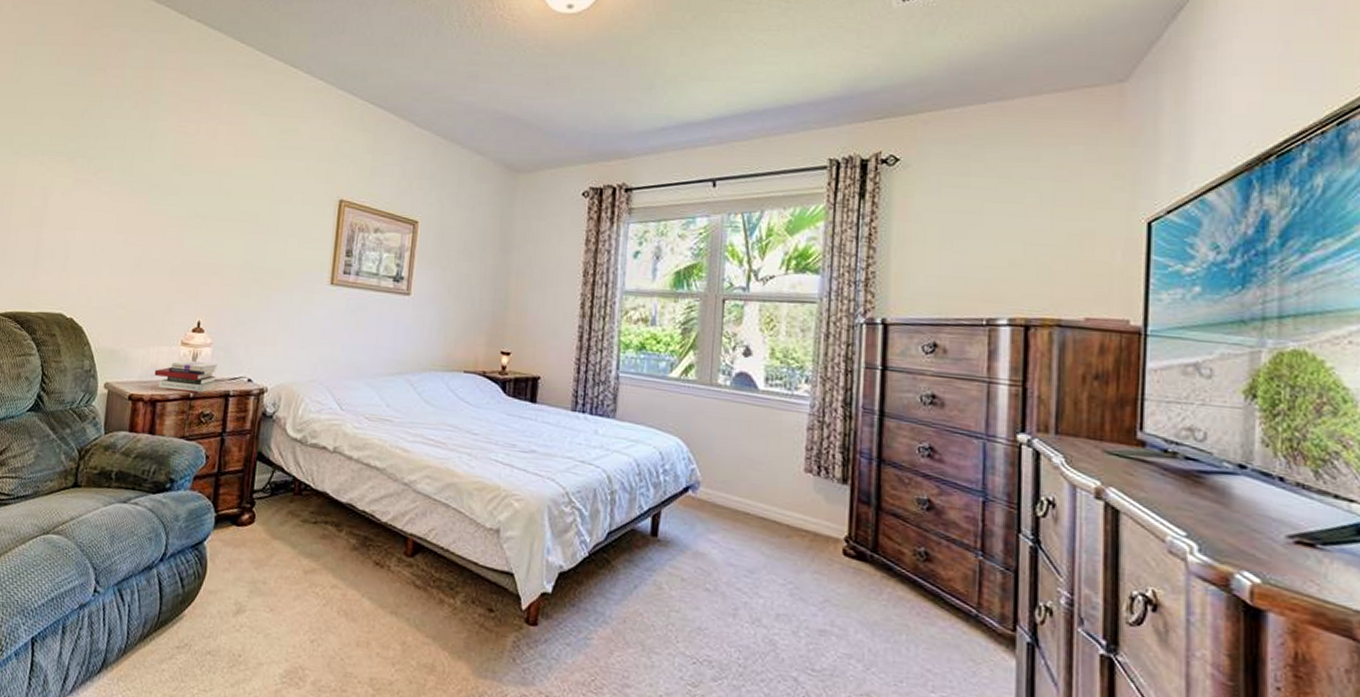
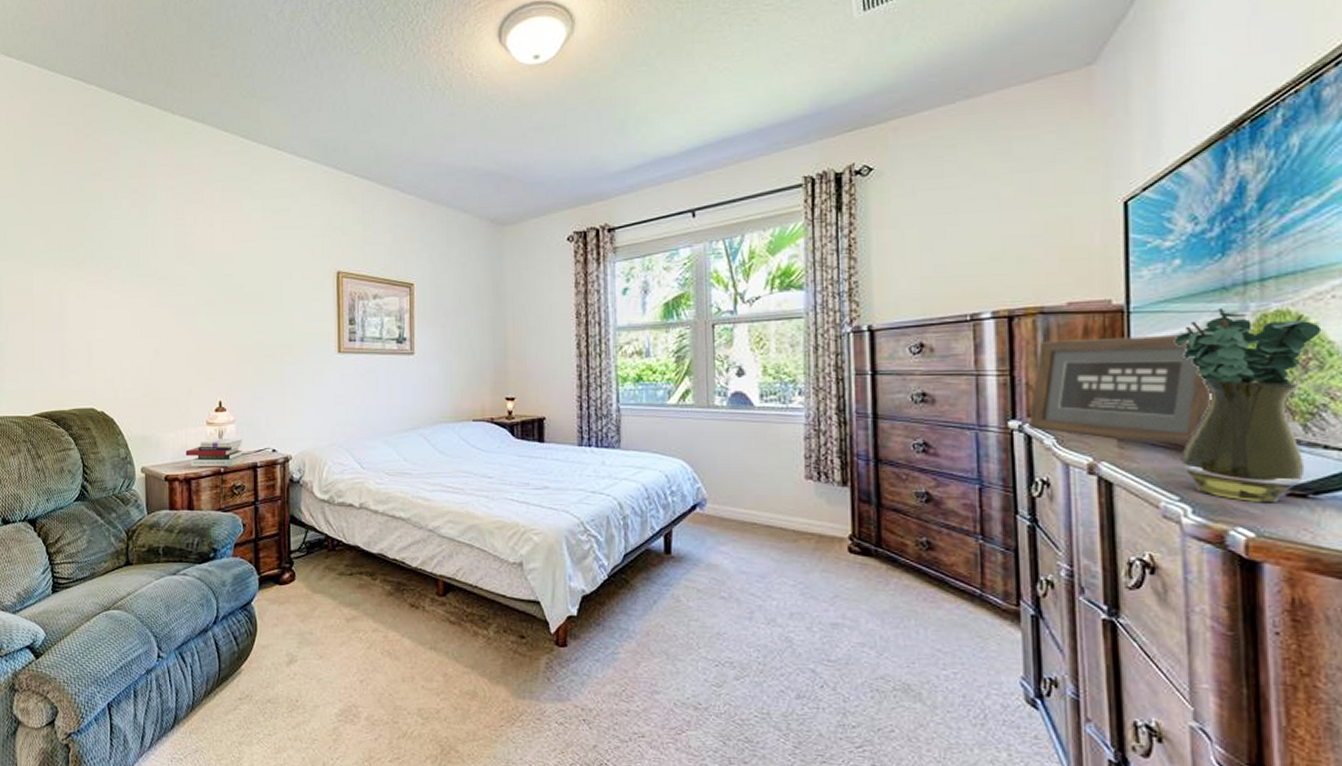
picture frame: none [1038,355,1224,479] -> present [1029,334,1212,446]
vase: none [1190,342,1337,550] -> present [1175,308,1322,503]

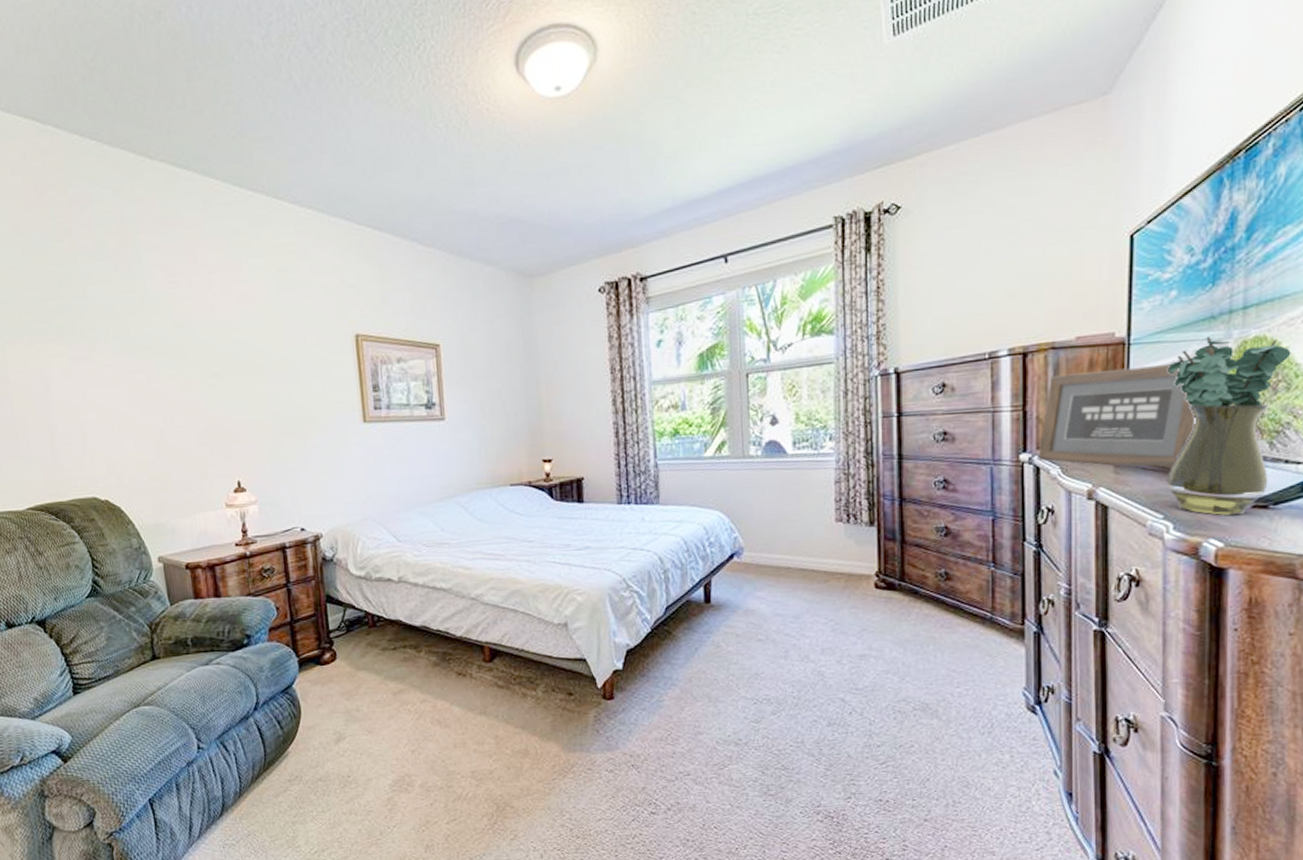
books: present [185,438,244,469] -> none [205,520,271,553]

